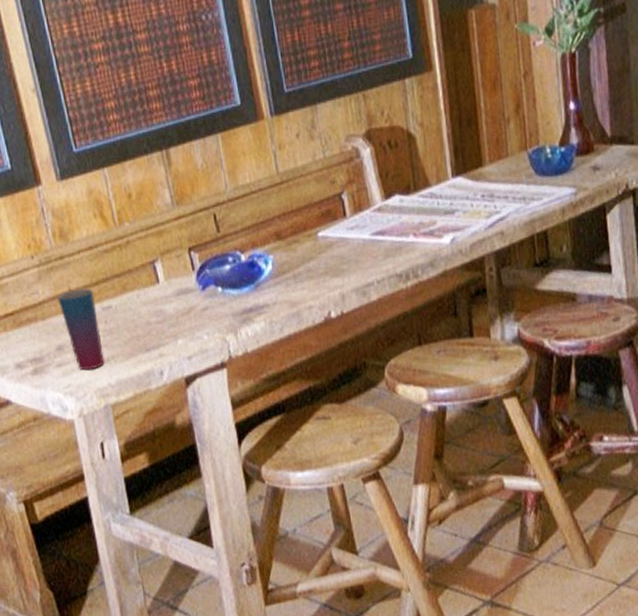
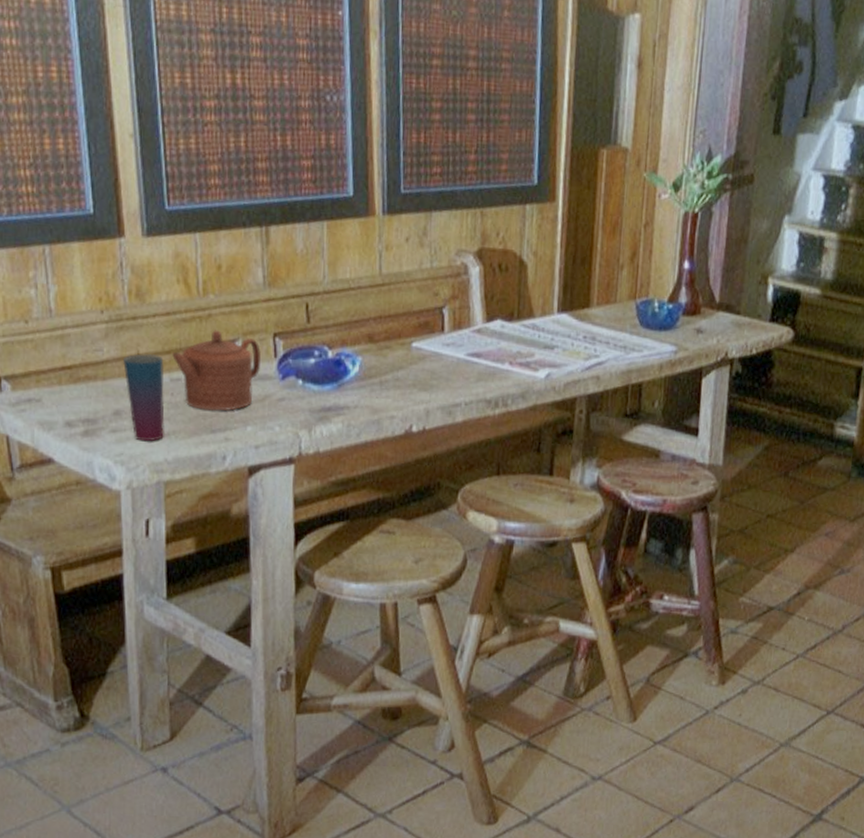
teapot: none [99,254,181,332] -> present [171,330,261,411]

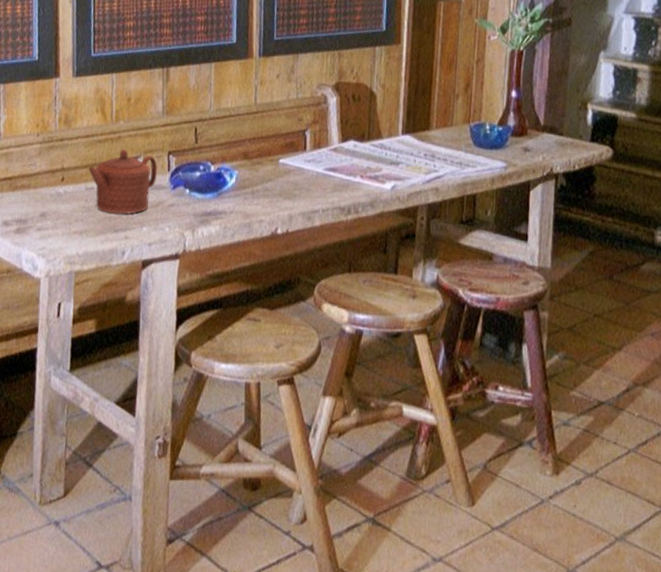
cup: present [122,354,165,442] -> none [50,168,82,239]

